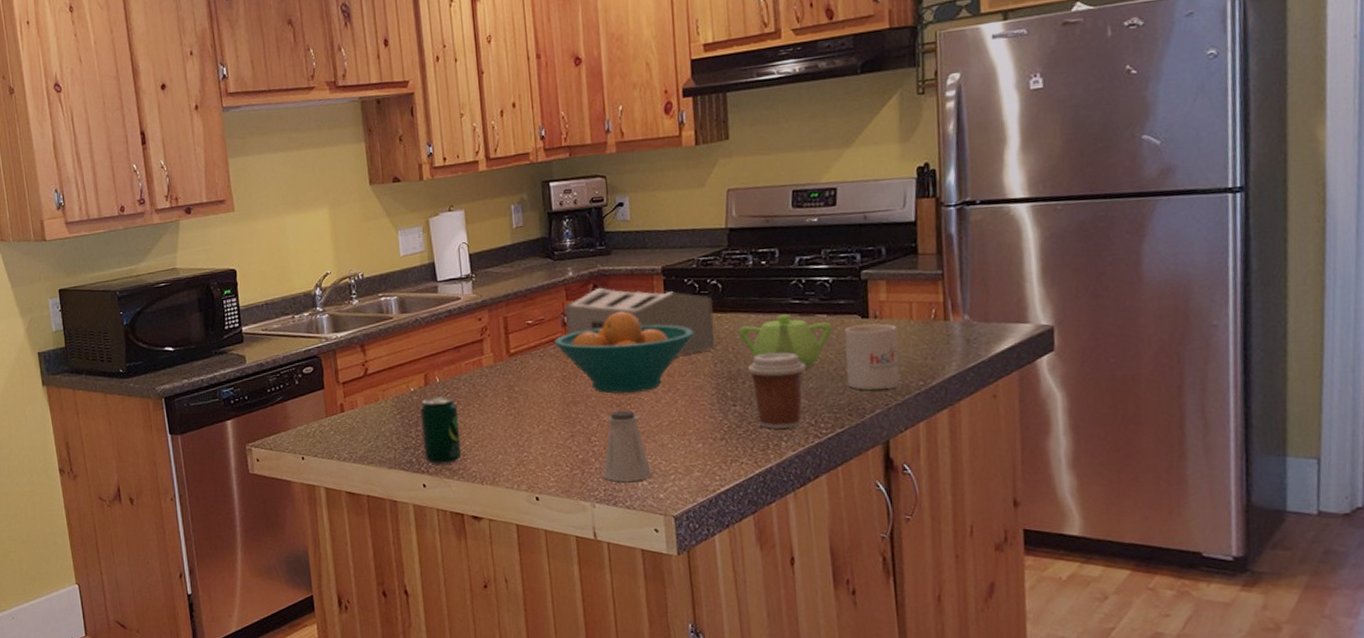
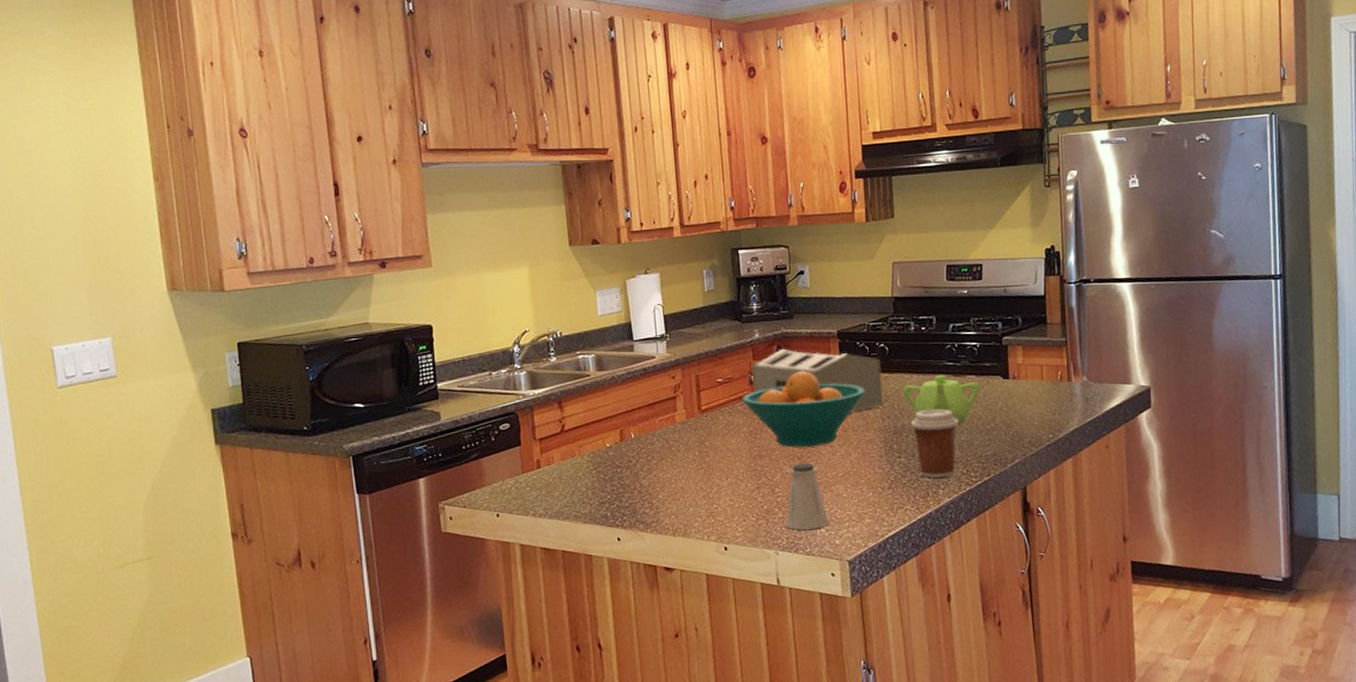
beverage can: present [420,396,462,465] -> none [616,451,655,519]
mug: present [844,323,900,391] -> none [989,383,1034,443]

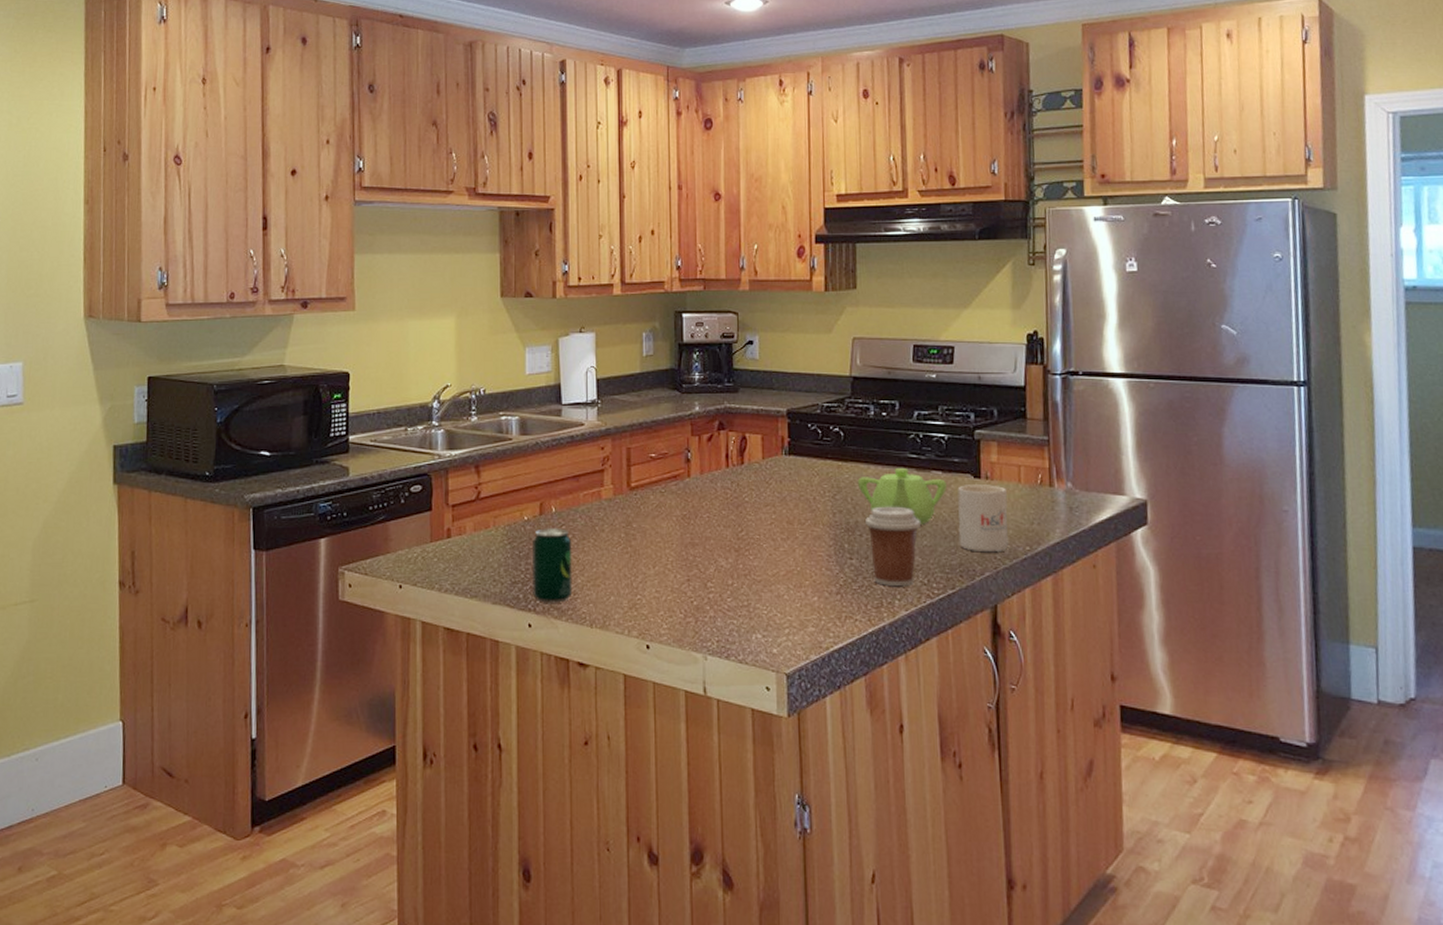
beverage can: none [616,451,655,519] -> present [533,528,572,603]
fruit bowl: present [741,370,866,448] -> none [675,451,816,538]
toaster: present [751,348,884,412] -> none [688,425,836,502]
saltshaker: present [785,462,829,530] -> none [717,556,766,633]
mug: none [989,383,1034,443] -> present [957,485,1008,553]

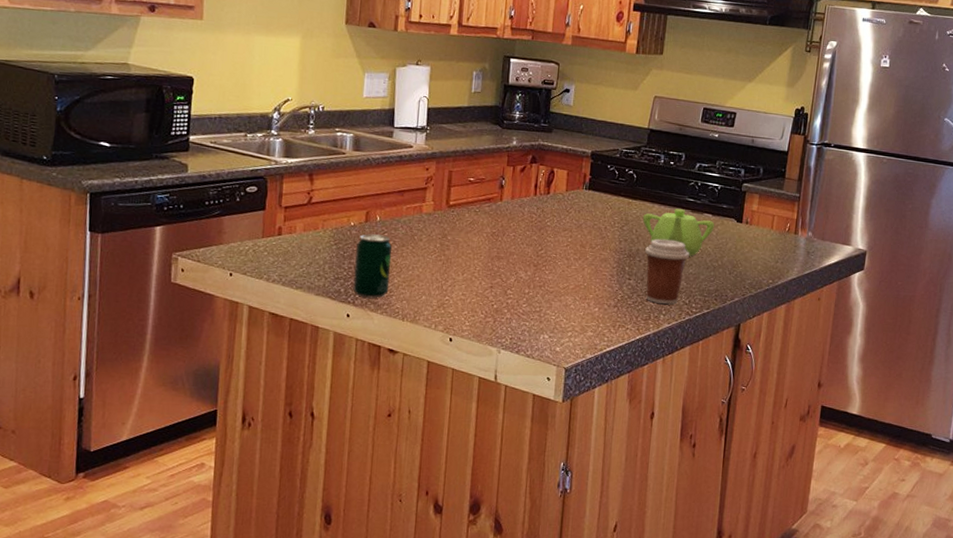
mug: present [957,485,1008,553] -> none [717,227,761,283]

